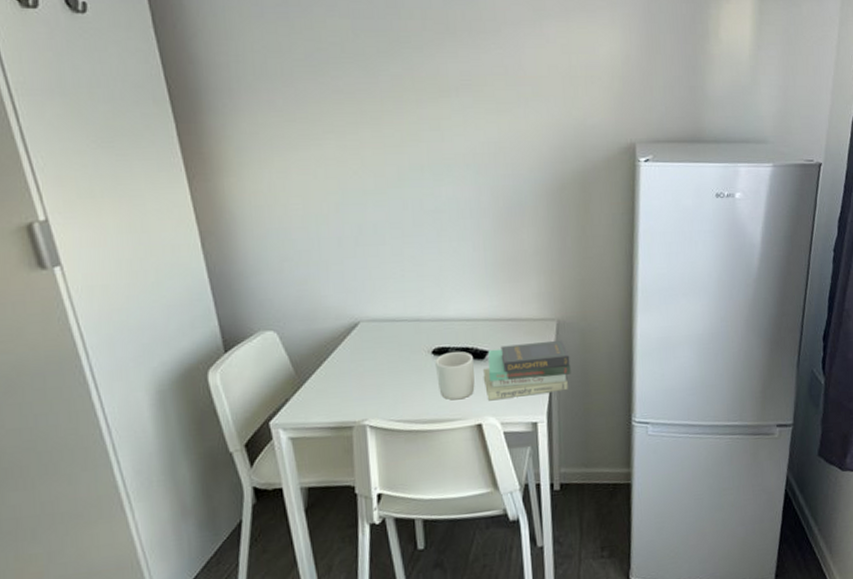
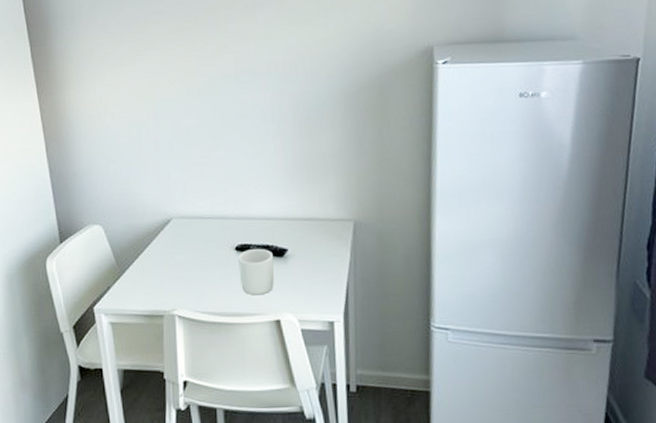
books: present [482,340,571,401] -> none [281,240,368,298]

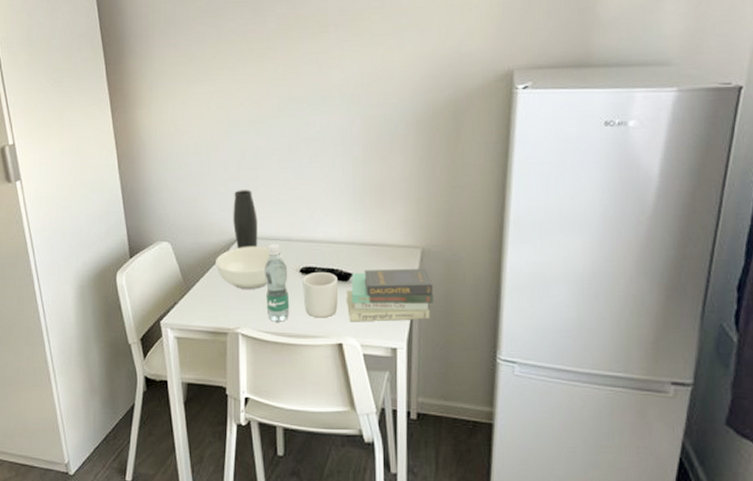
bowl: none [149,225,217,270] -> present [216,245,283,289]
vase: none [165,169,192,229] -> present [233,190,258,248]
bottle: none [198,222,227,302] -> present [263,244,290,322]
books: none [281,240,368,298] -> present [346,268,434,322]

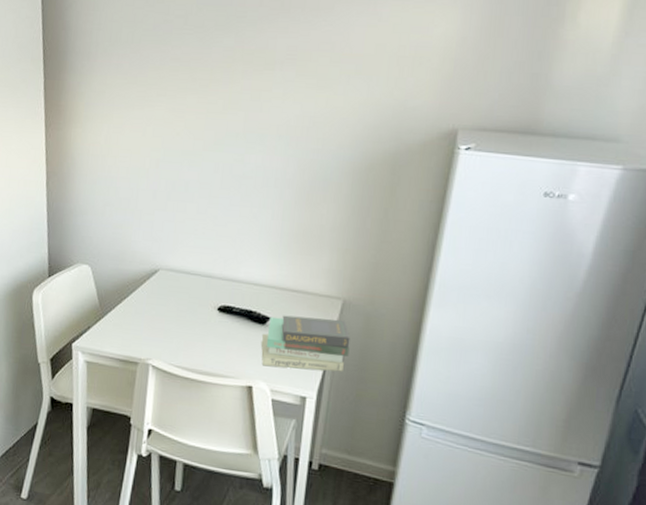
bowl: present [216,245,283,289] -> none [134,278,202,322]
vase: present [233,190,258,248] -> none [155,220,181,280]
bottle: present [263,244,290,322] -> none [180,279,205,358]
mug: present [303,271,338,318] -> none [218,311,255,359]

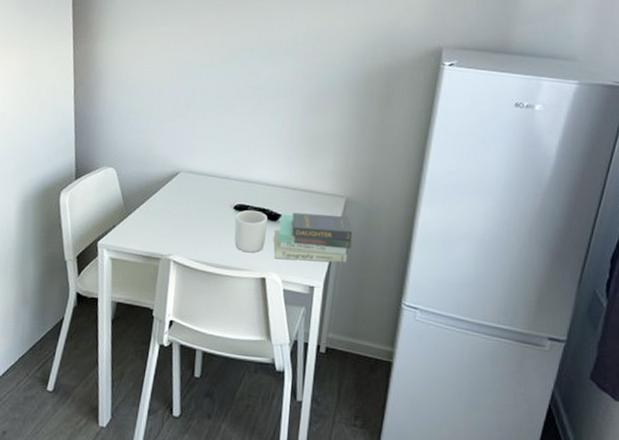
mug: none [218,311,255,359] -> present [234,209,267,253]

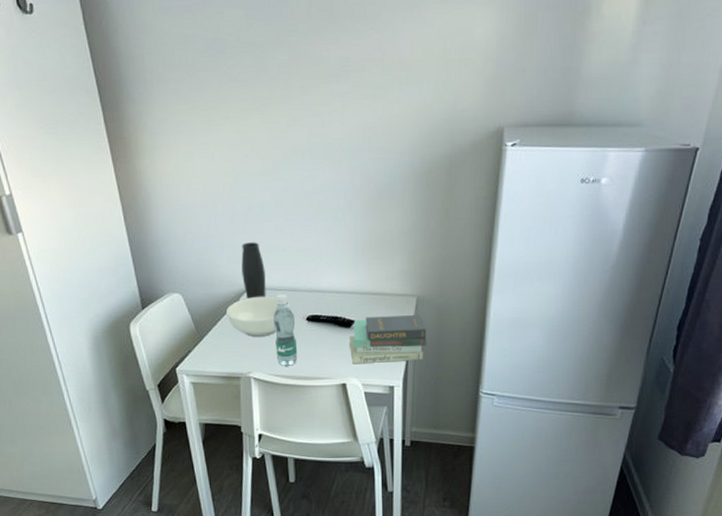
bowl: none [156,179,220,220] -> present [226,296,290,337]
vase: none [176,127,200,182] -> present [241,242,266,299]
bottle: none [199,180,223,253] -> present [272,294,298,366]
mug: present [234,209,267,253] -> none [309,319,342,362]

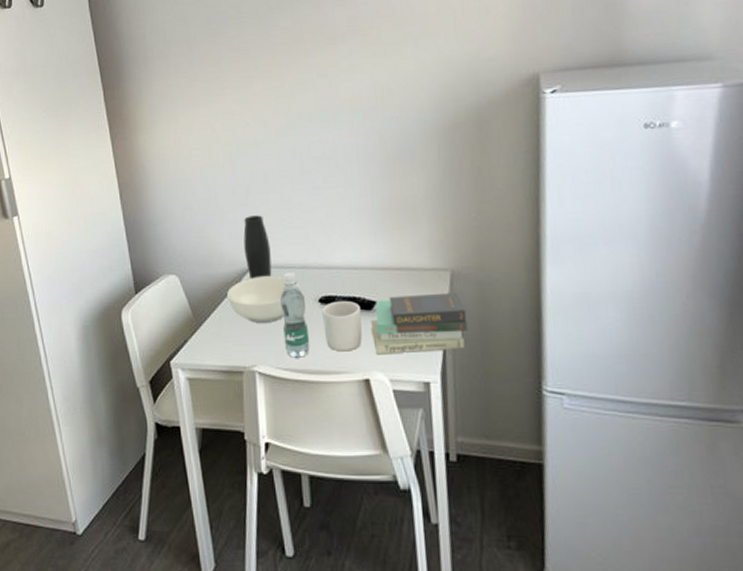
mug: none [309,319,342,362] -> present [322,300,362,352]

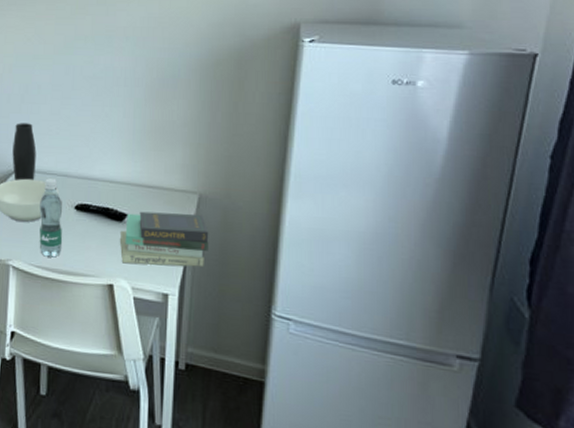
mug: present [322,300,362,352] -> none [76,209,112,257]

